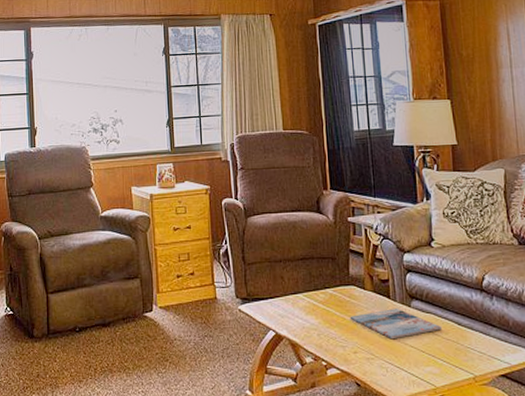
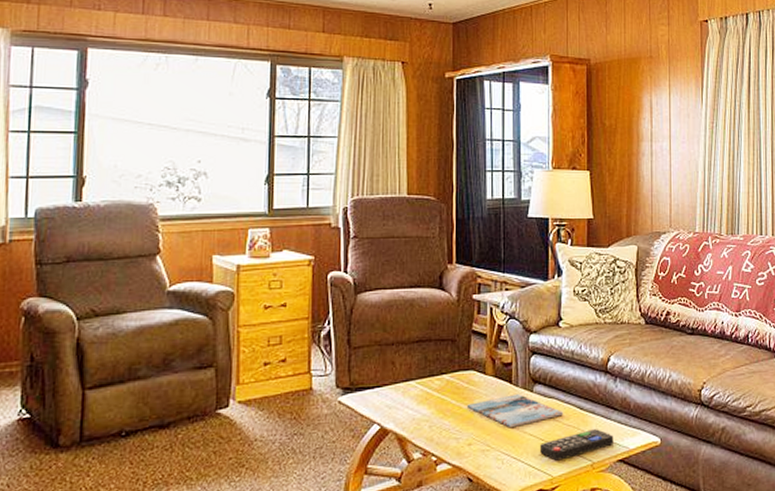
remote control: none [422,344,495,372] -> present [540,429,614,461]

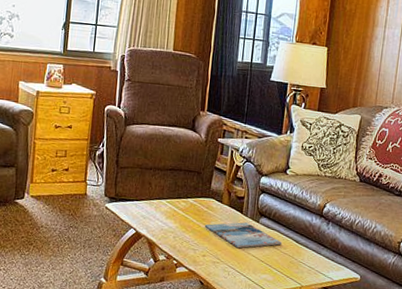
remote control: present [540,429,614,461] -> none [260,259,321,280]

